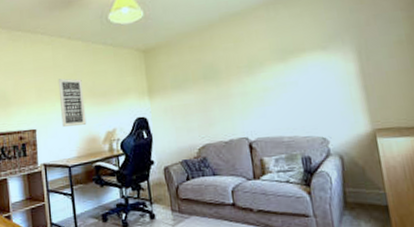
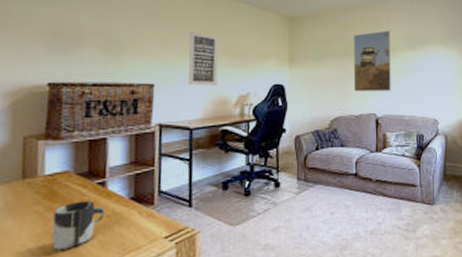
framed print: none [212,45,263,117] -> present [353,30,391,92]

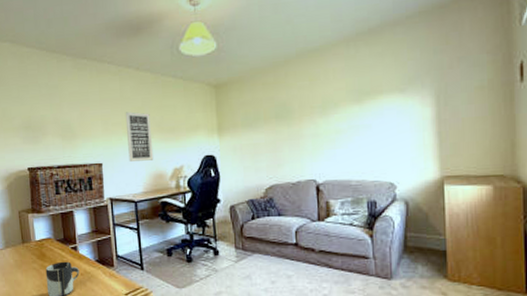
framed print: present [353,30,391,92] -> none [286,84,333,158]

